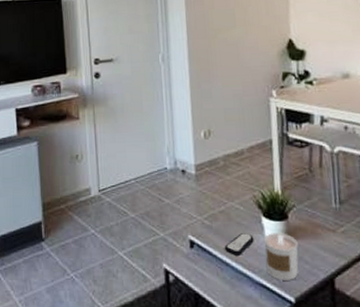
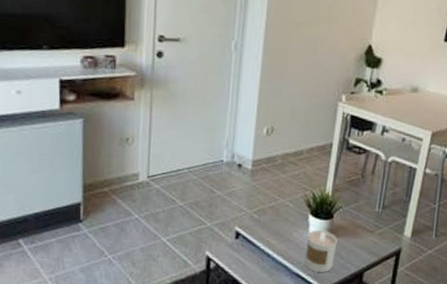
remote control: present [224,233,254,255] -> none [268,228,298,248]

